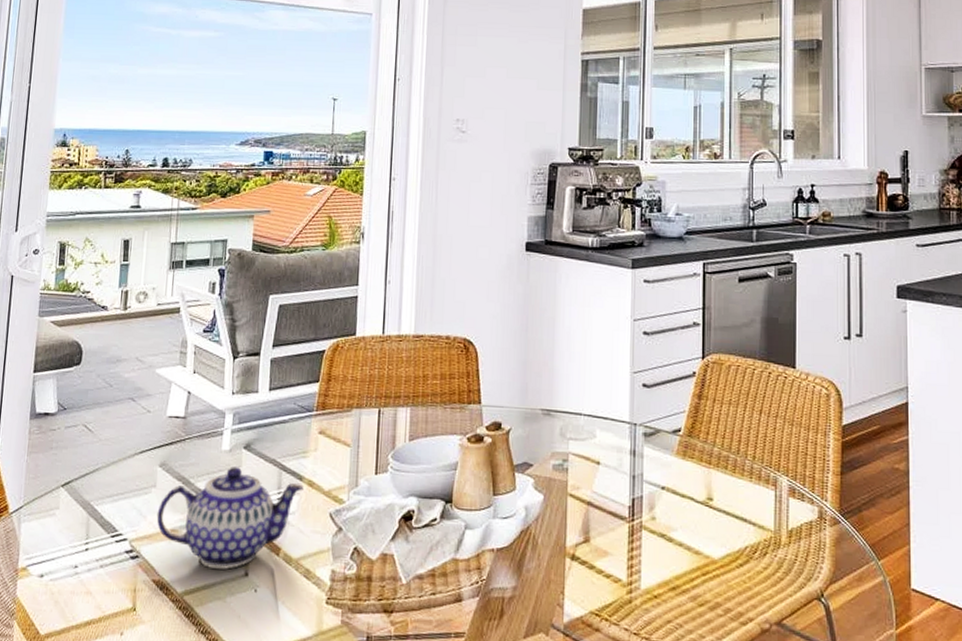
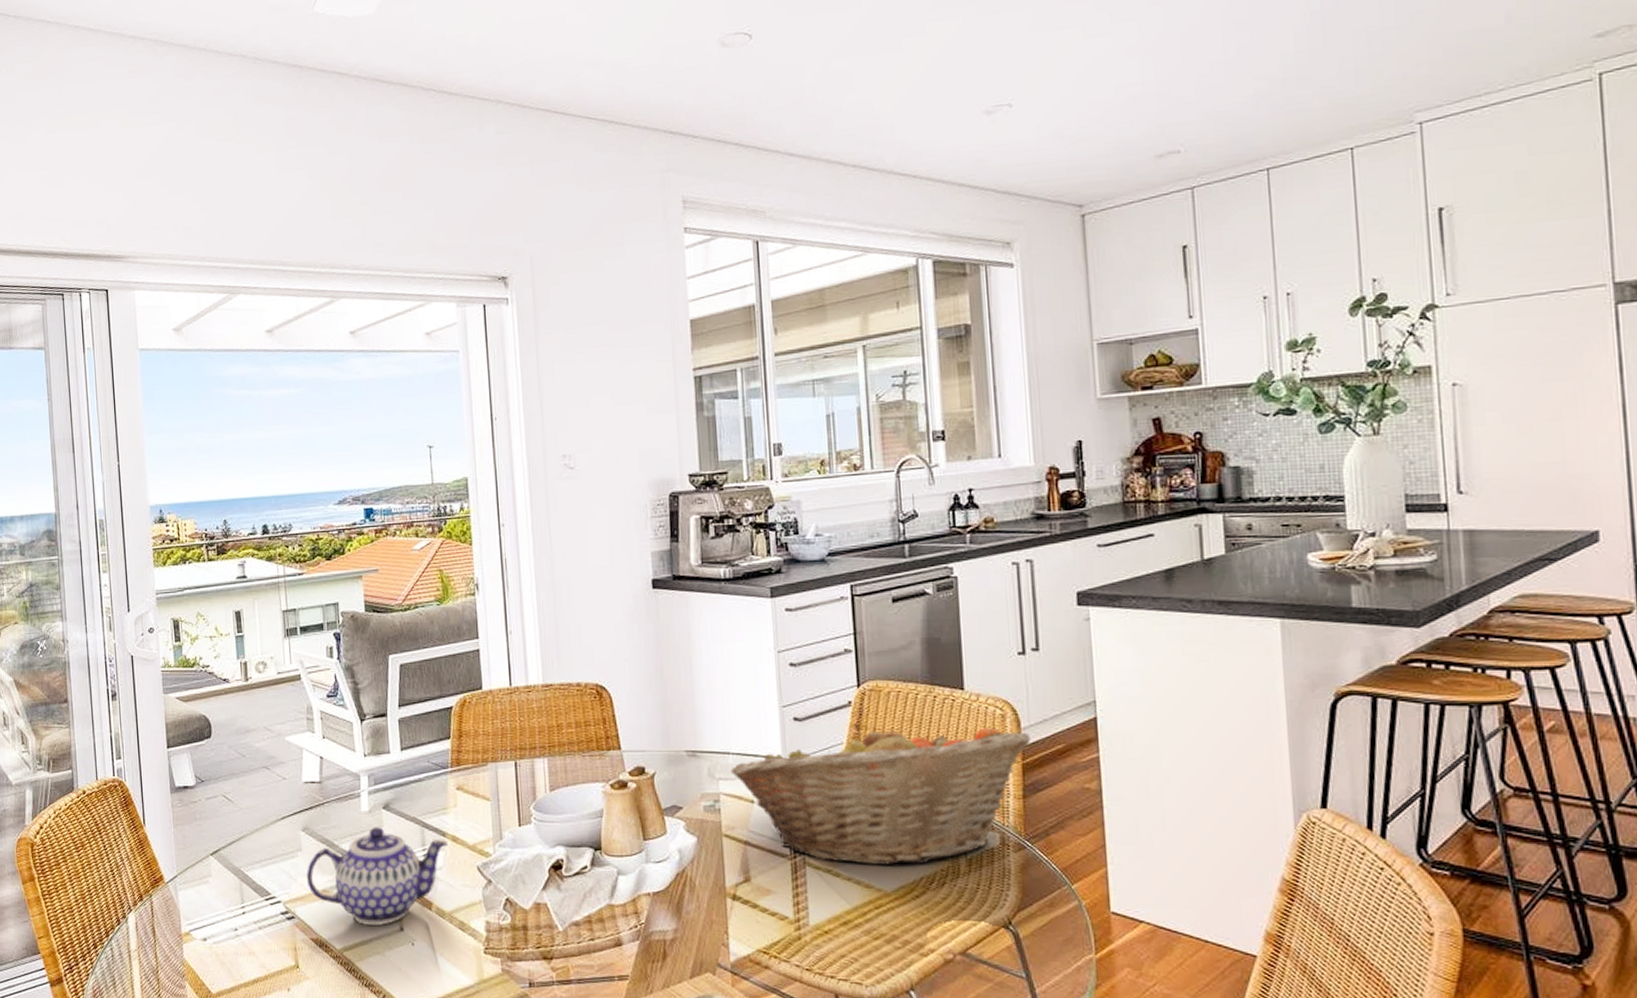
fruit basket: none [580,393,850,533] -> present [730,723,1031,865]

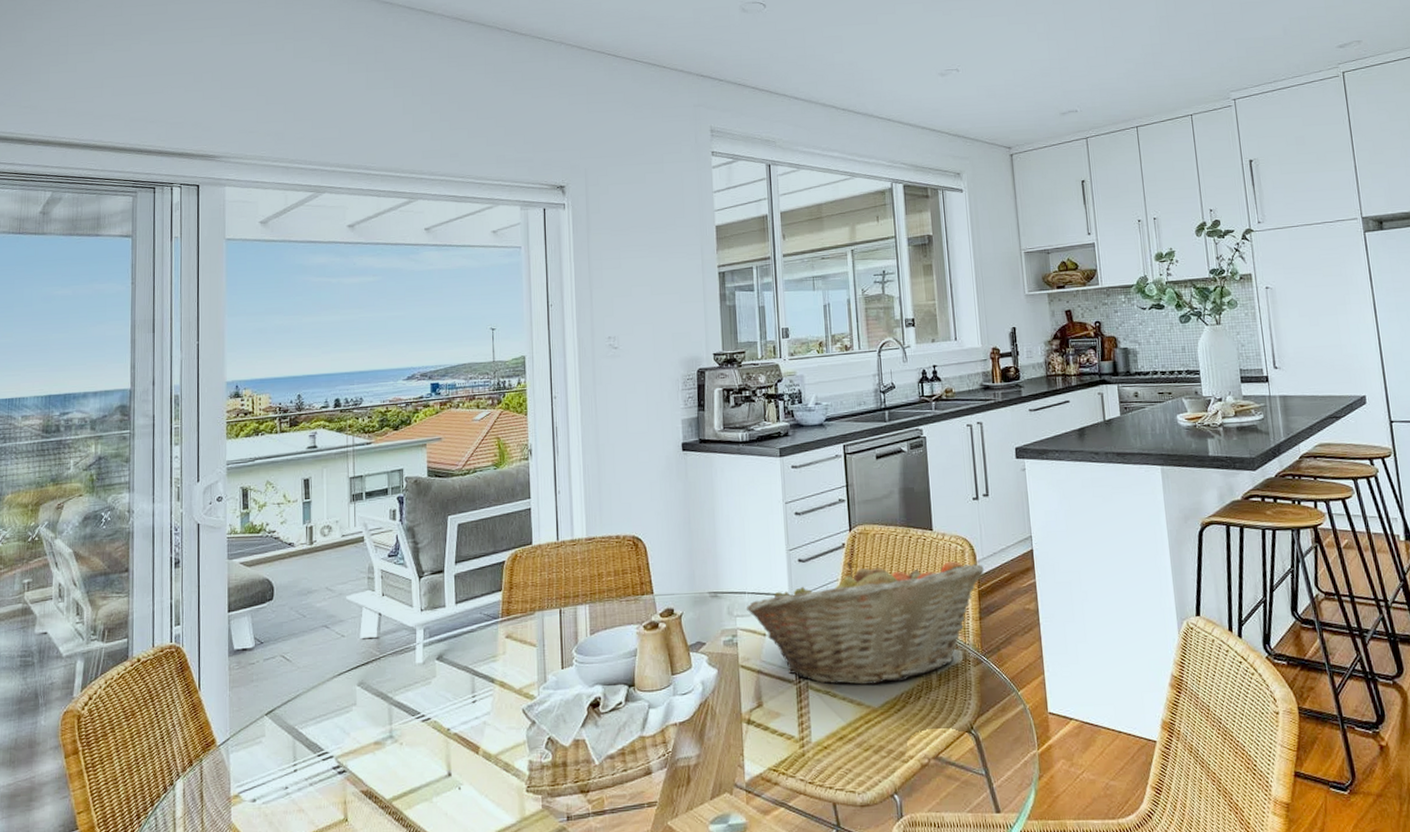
teapot: present [306,827,448,925] -> none [359,677,496,773]

